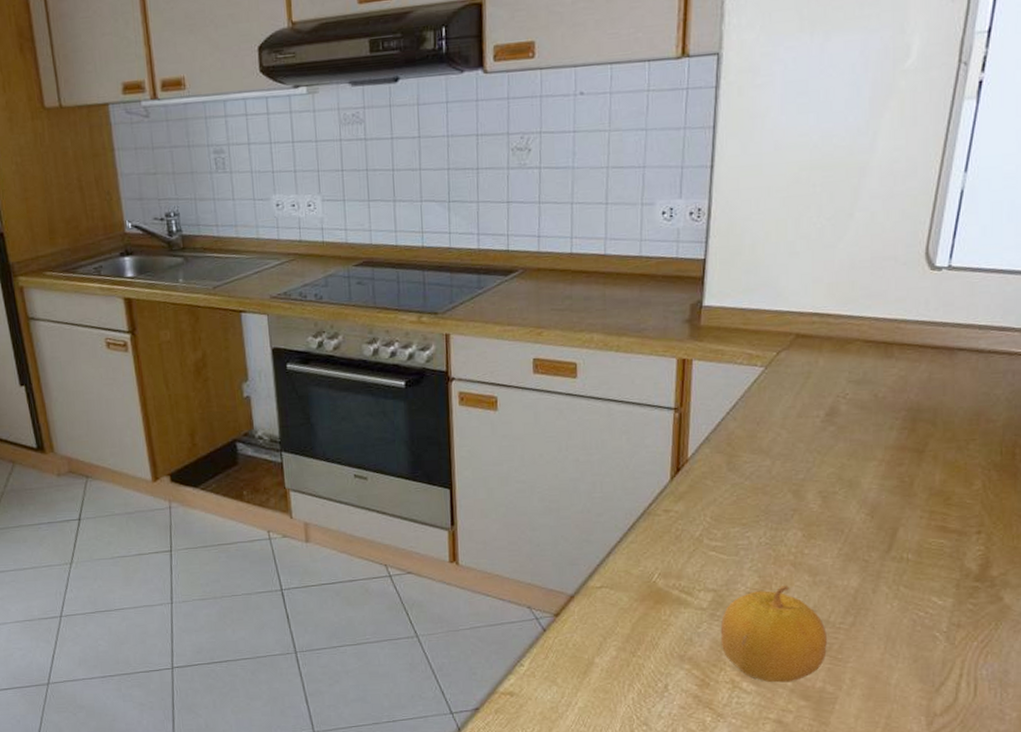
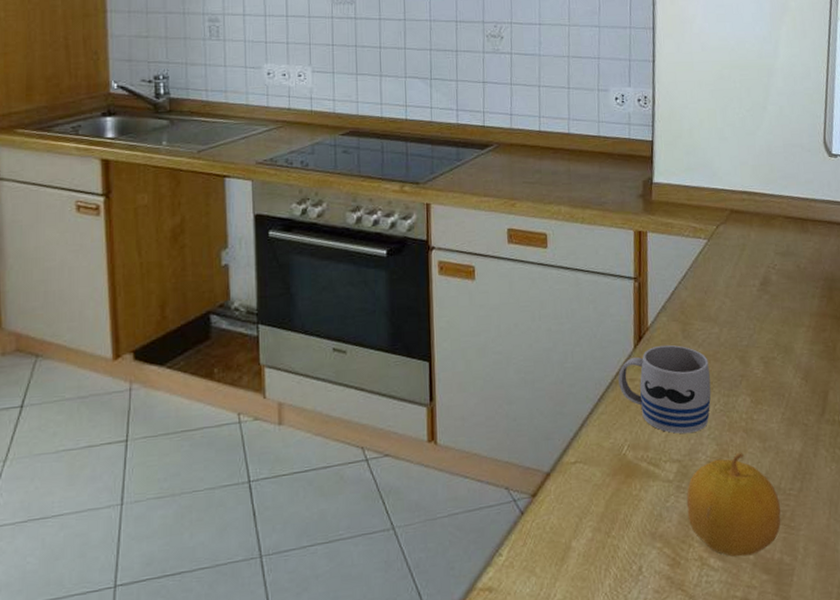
mug: none [651,477,757,565] -> present [618,345,711,434]

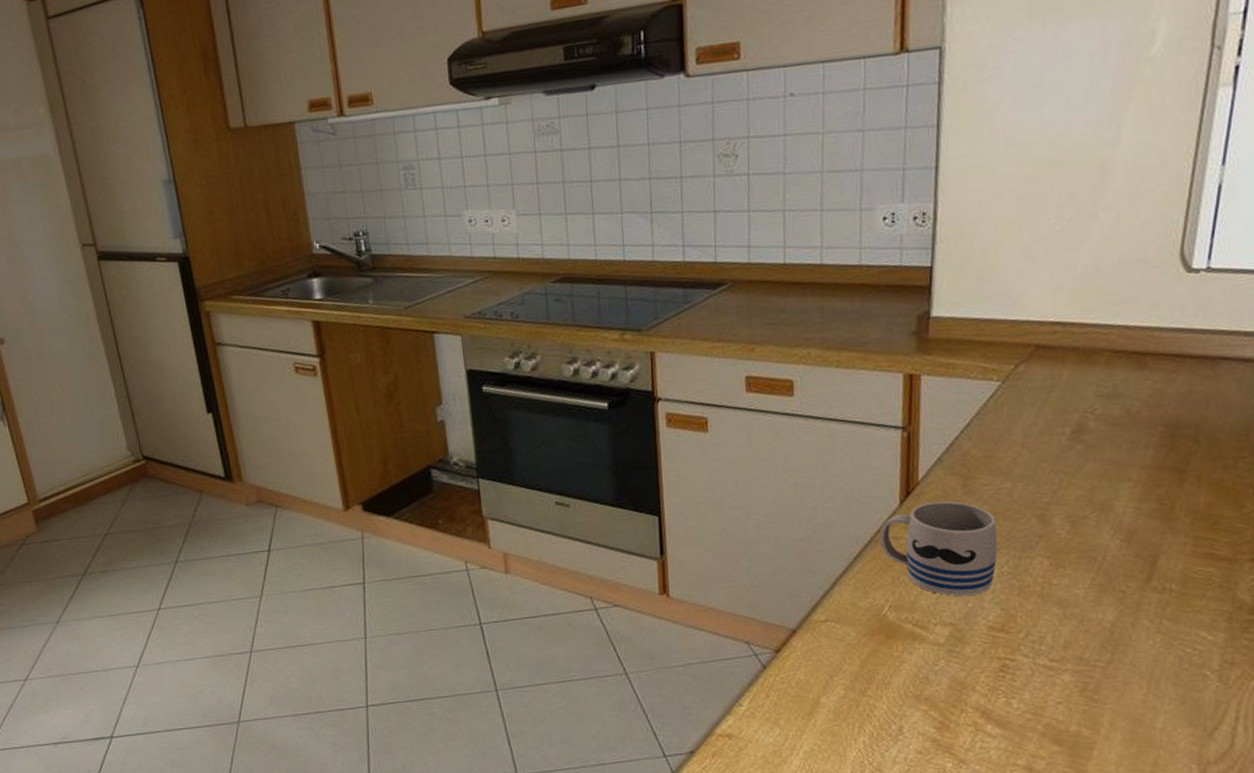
fruit: present [686,452,781,557] -> none [960,618,1082,726]

